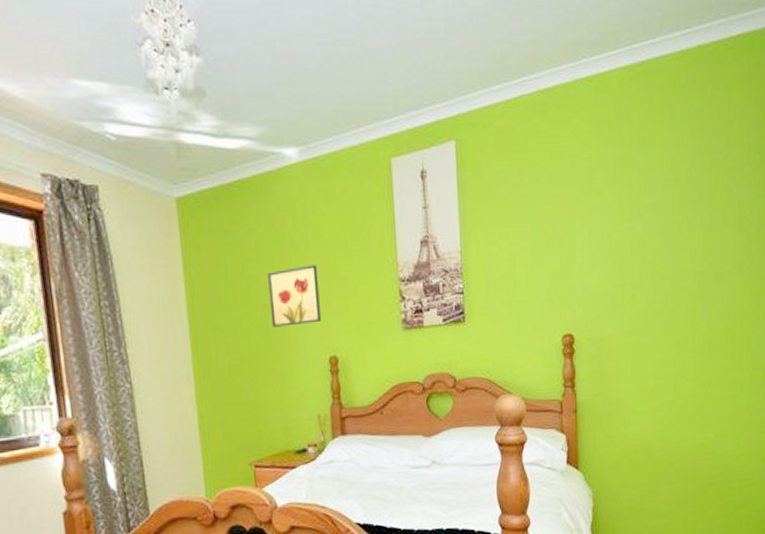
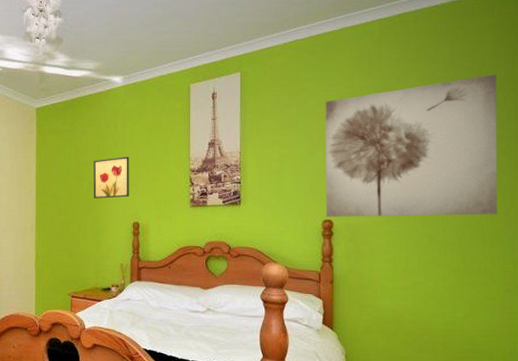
wall art: none [560,141,747,330] -> present [325,74,498,217]

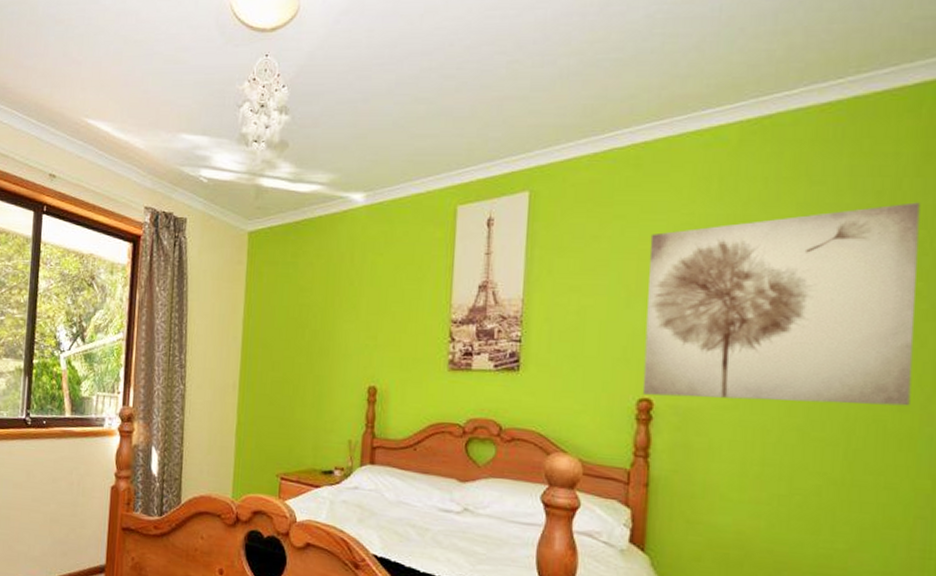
wall art: present [93,157,129,199] -> none [317,299,368,353]

